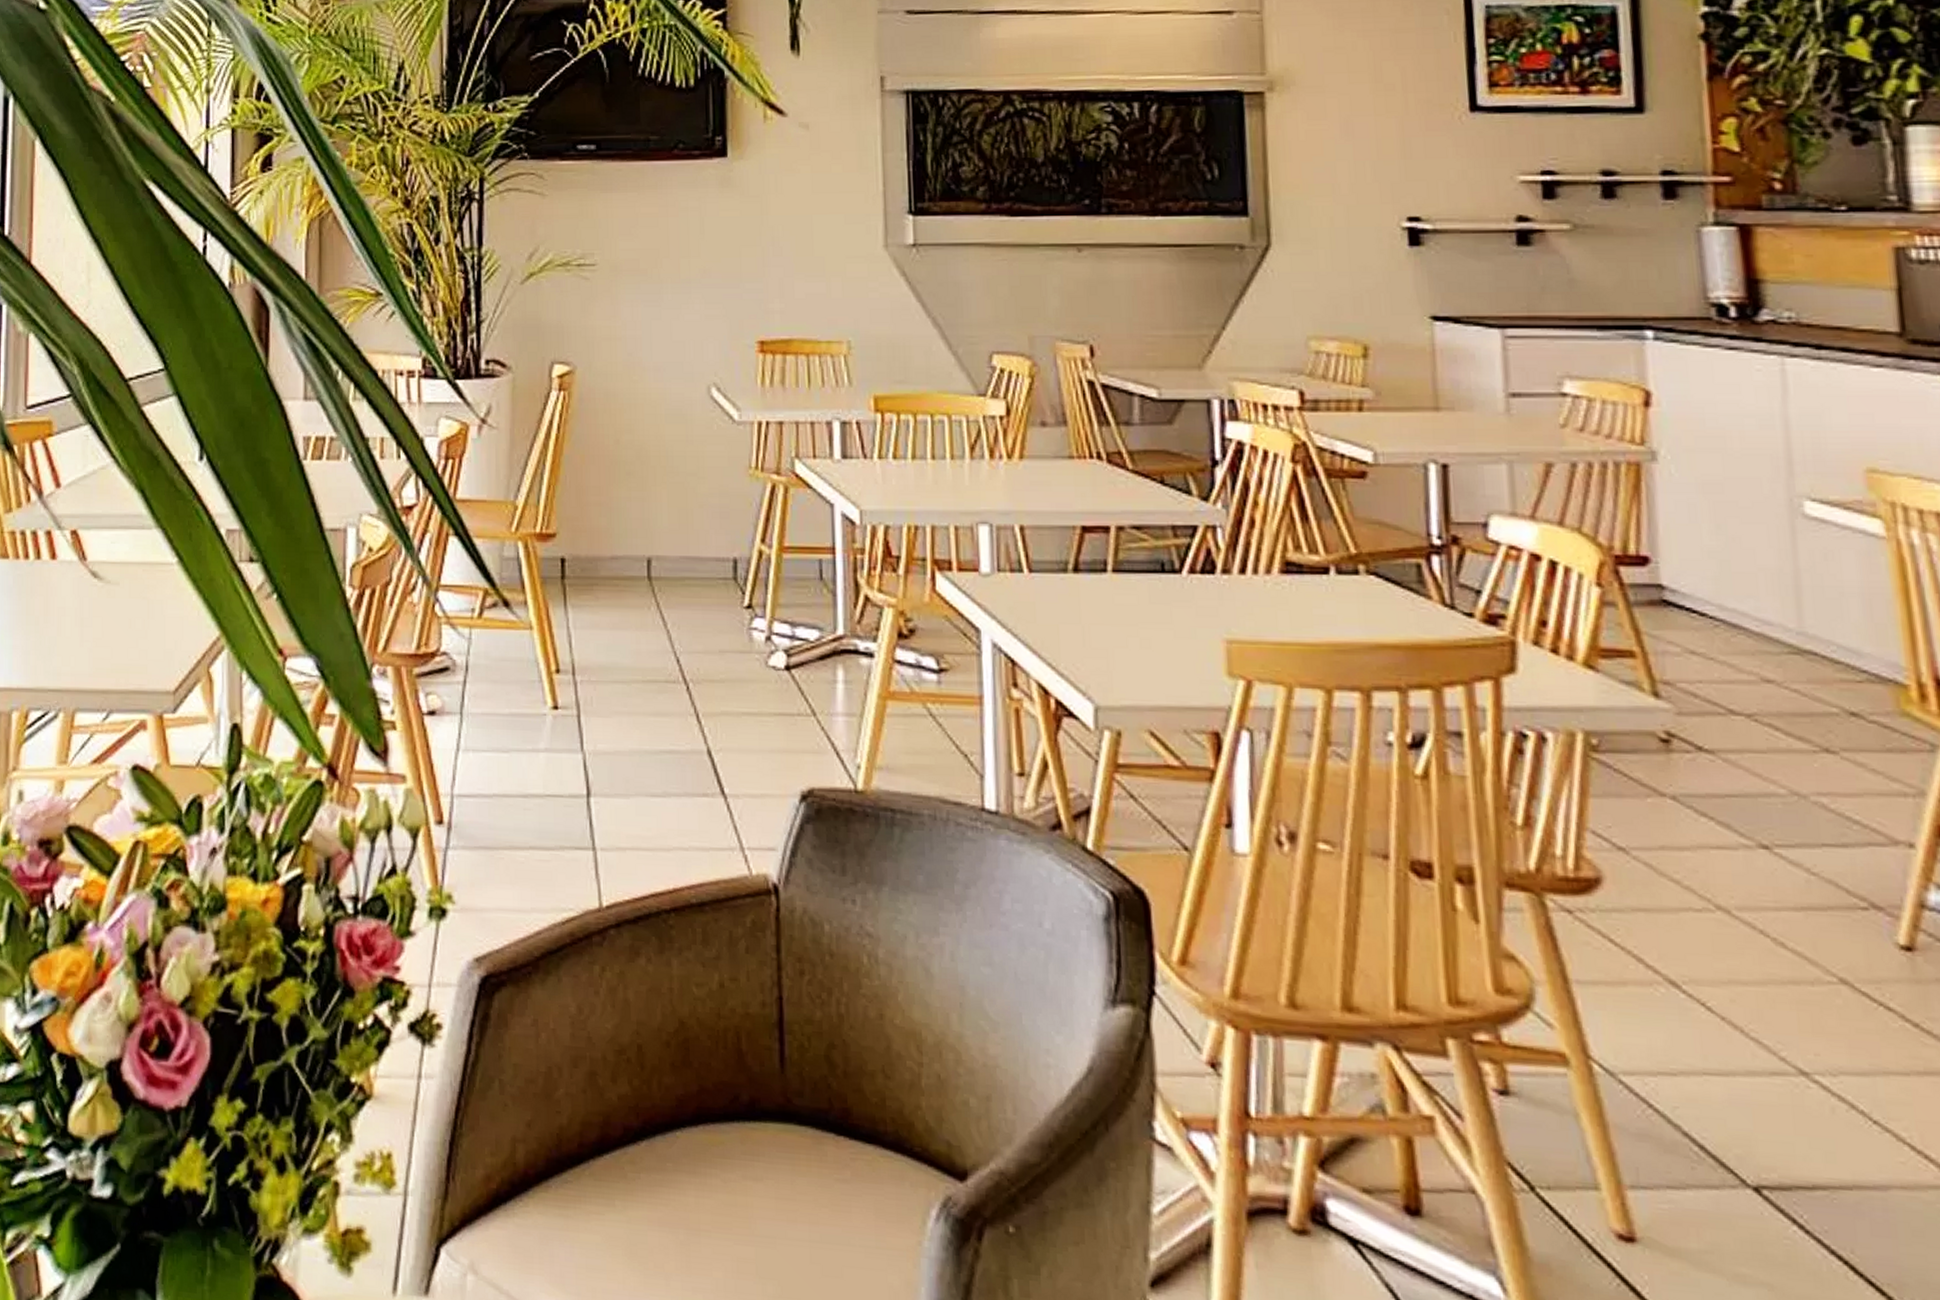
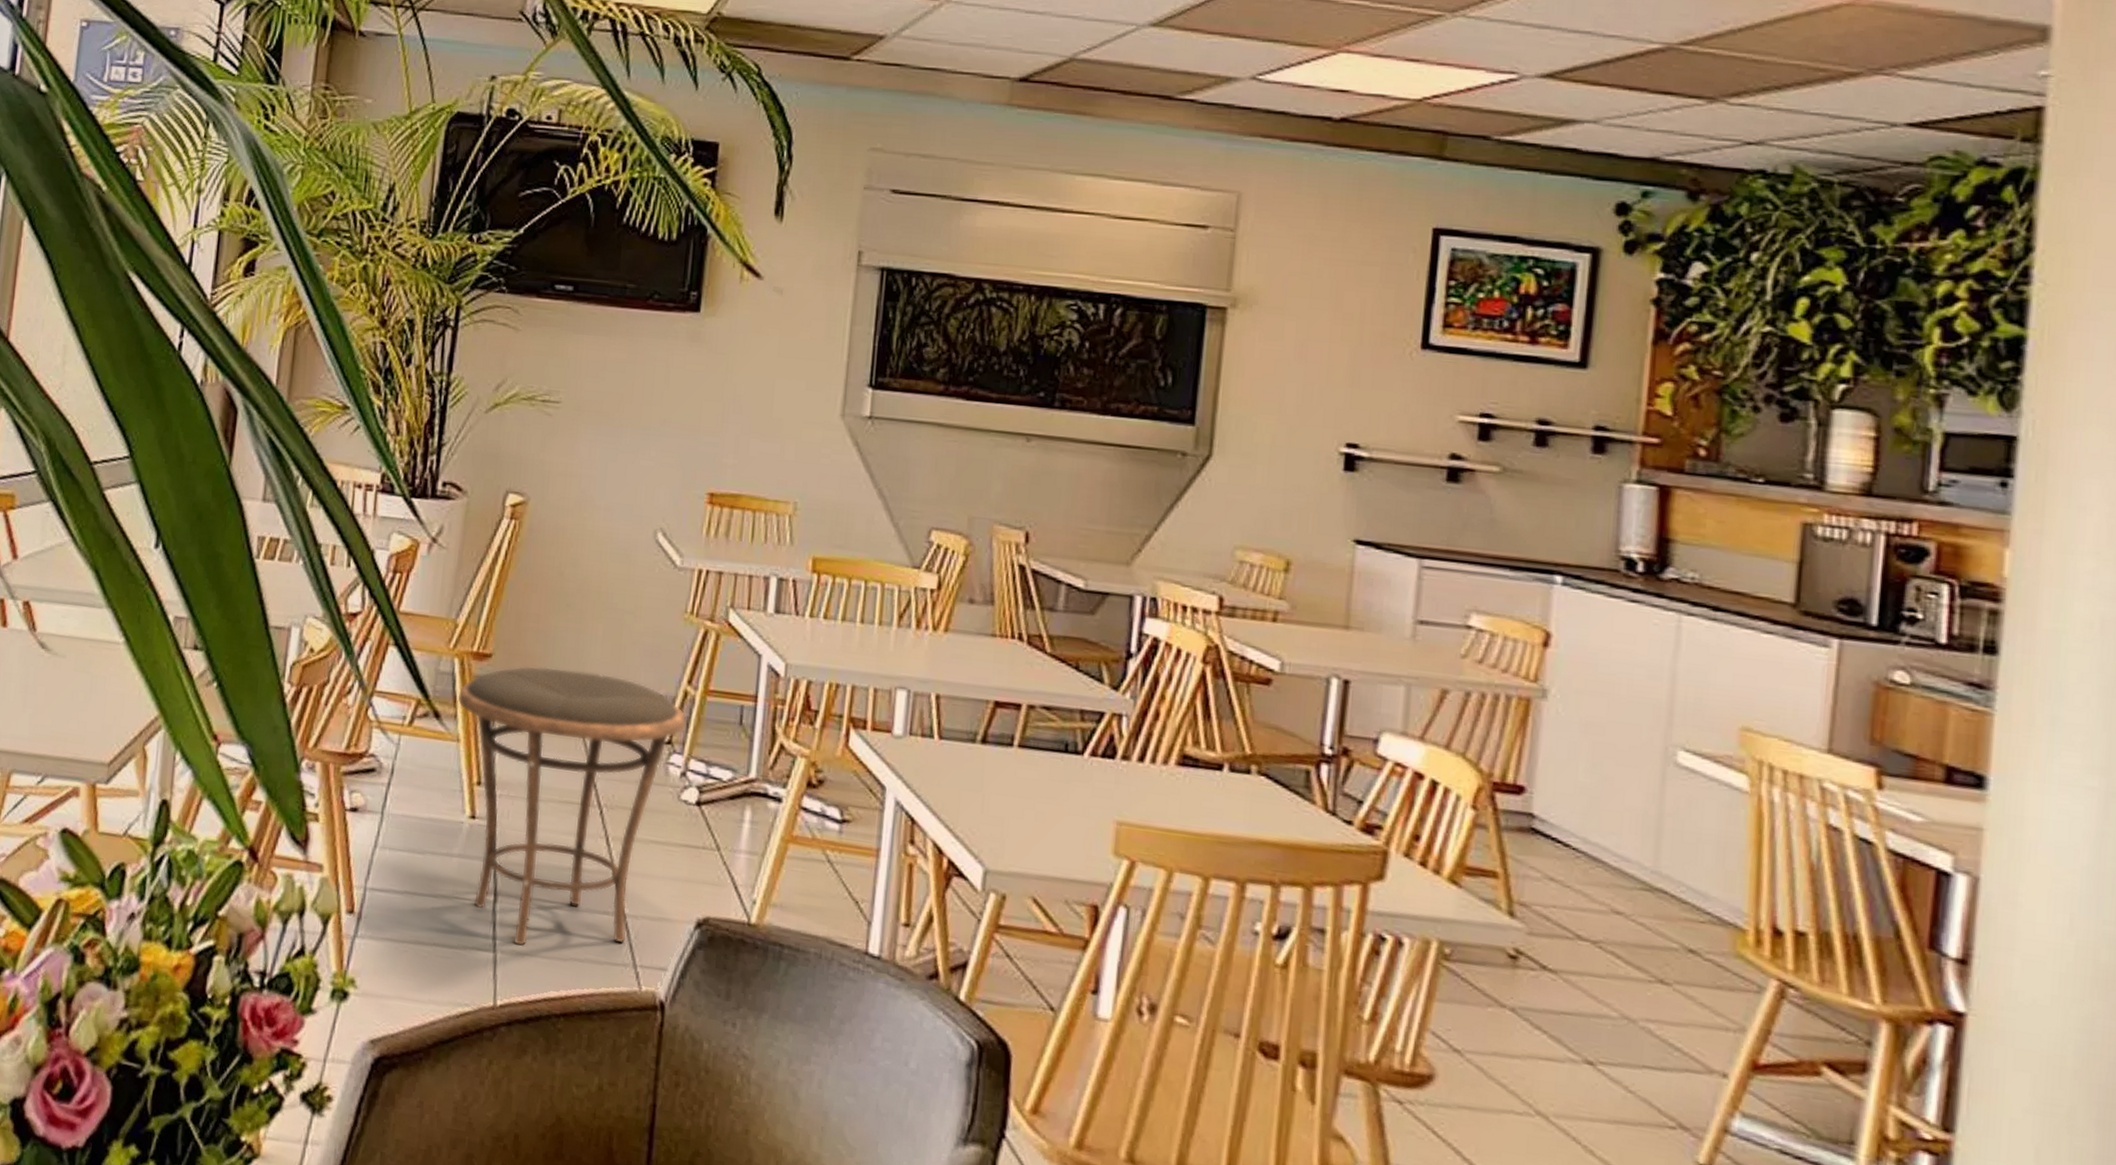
side table: none [525,541,765,840] -> present [457,666,687,946]

